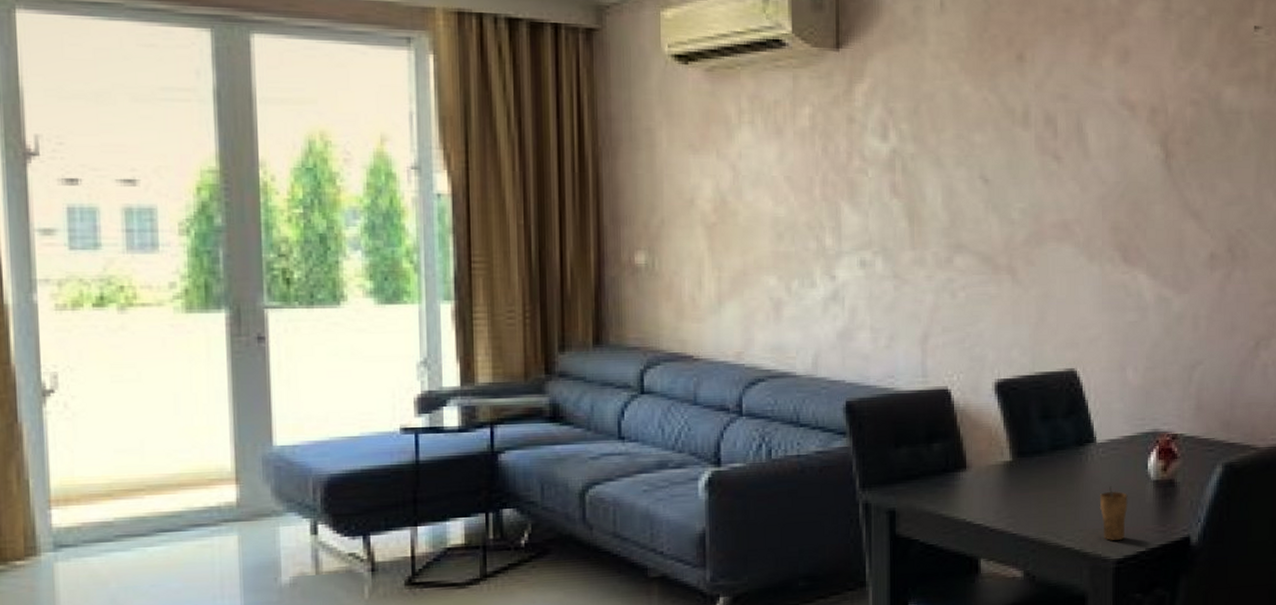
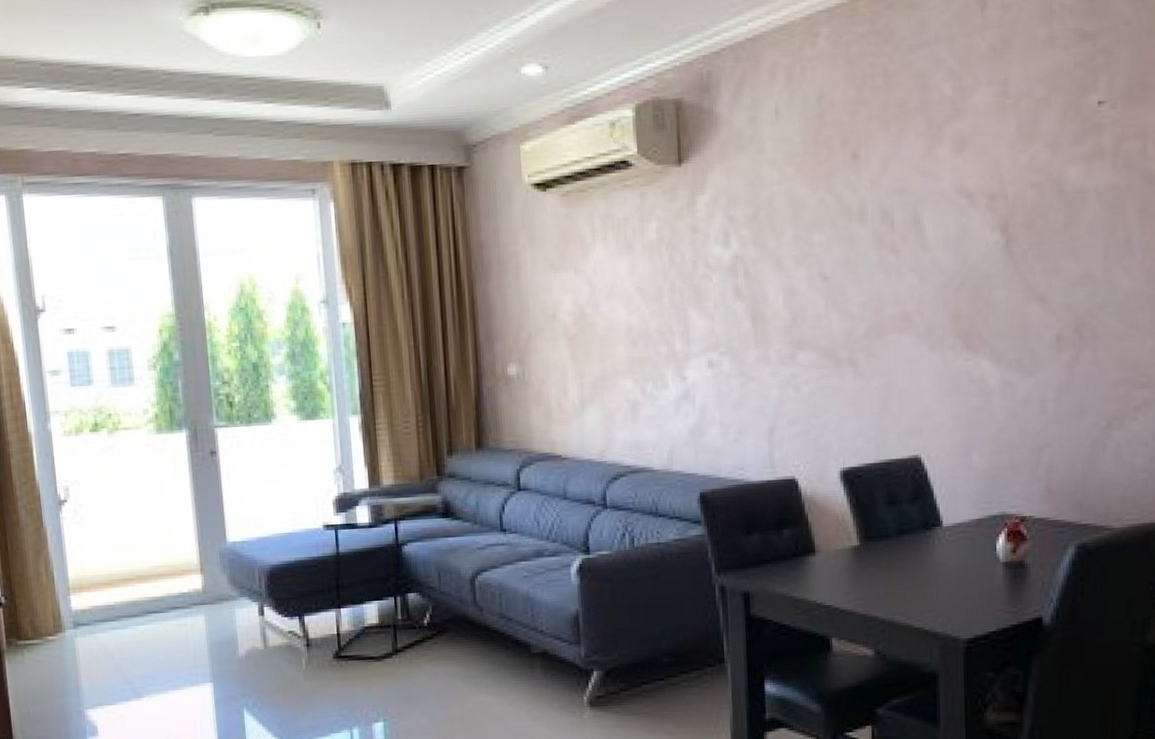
cup: present [1099,486,1128,542] -> none [947,568,977,622]

